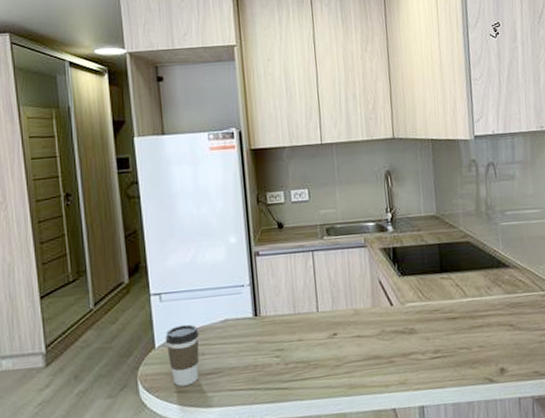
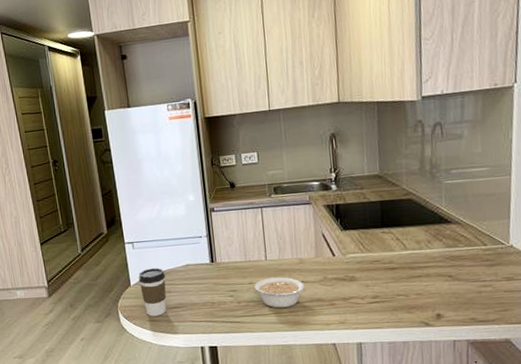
legume: none [304,331,363,369] -> present [254,277,306,308]

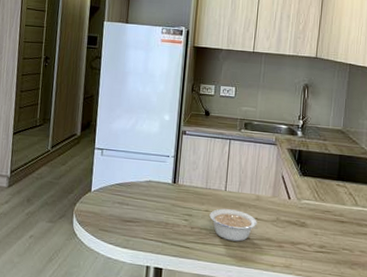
coffee cup: present [138,267,167,316] -> none [100,177,127,227]

